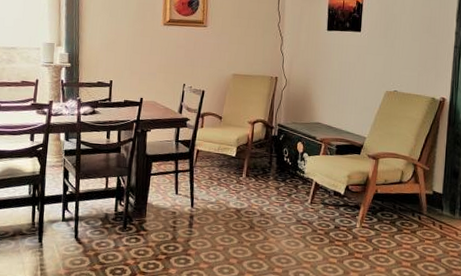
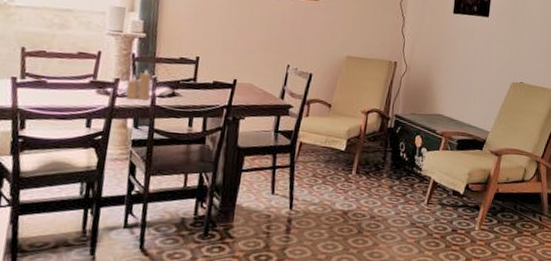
candle: none [58,92,77,118] -> present [125,69,152,101]

